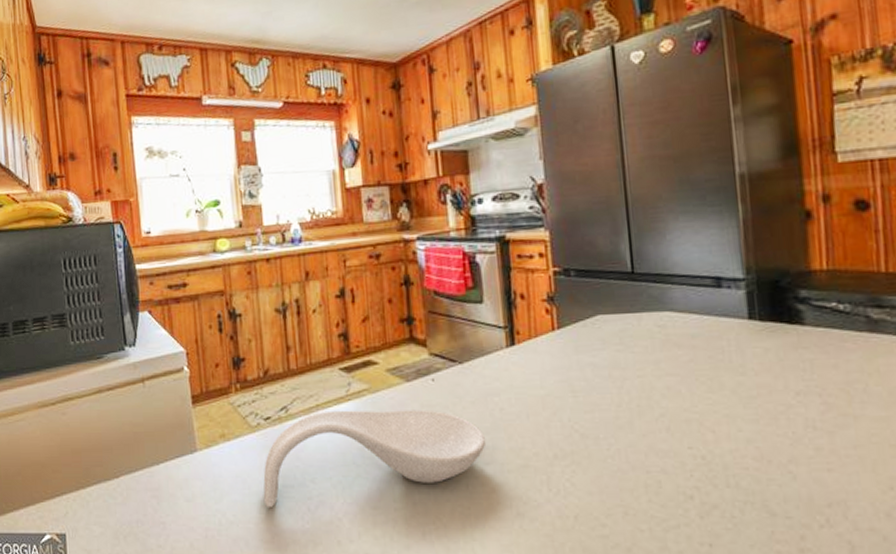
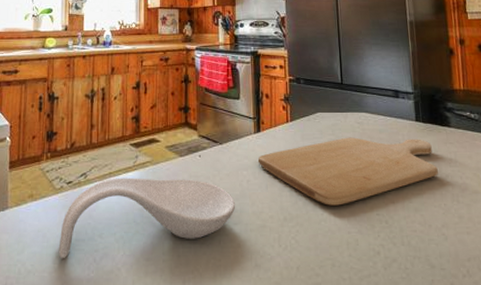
chopping board: none [514,343,784,438] -> present [258,137,438,206]

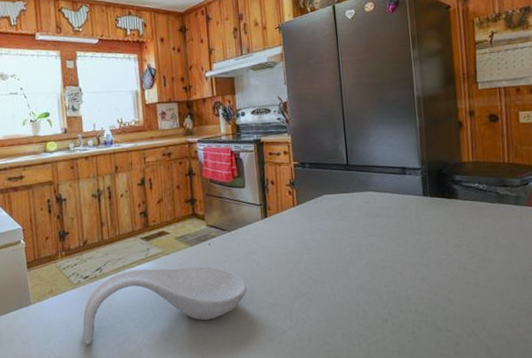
chopping board: present [258,137,438,206] -> none [267,213,445,281]

